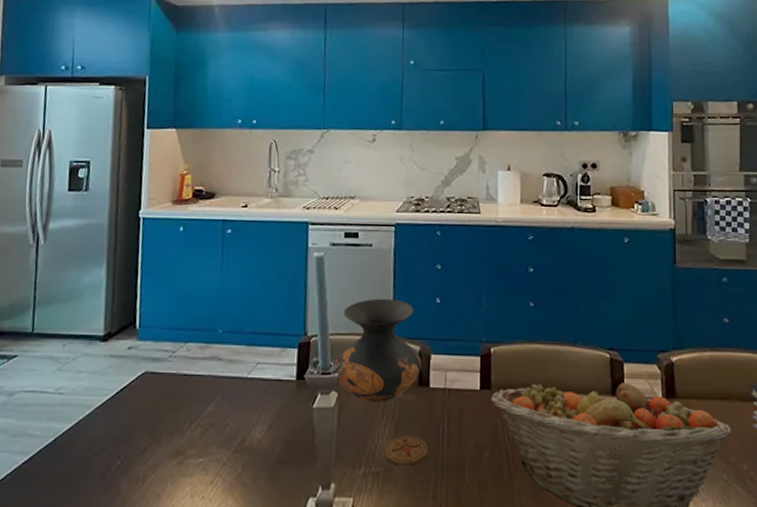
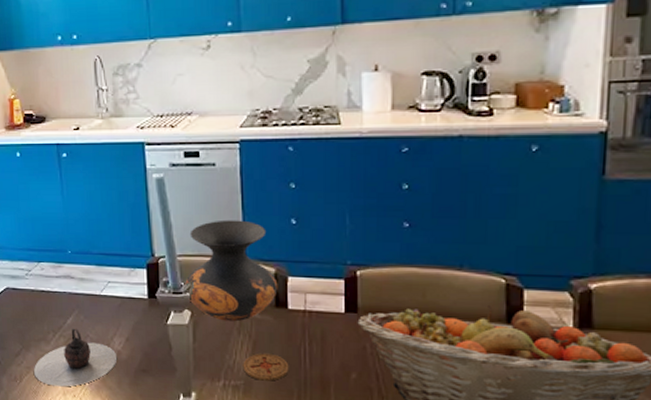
teapot: none [161,416,257,487] -> present [34,328,118,387]

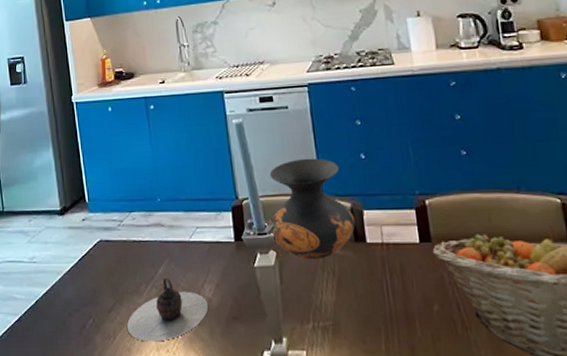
coaster: present [243,353,289,381] -> none [329,290,375,320]

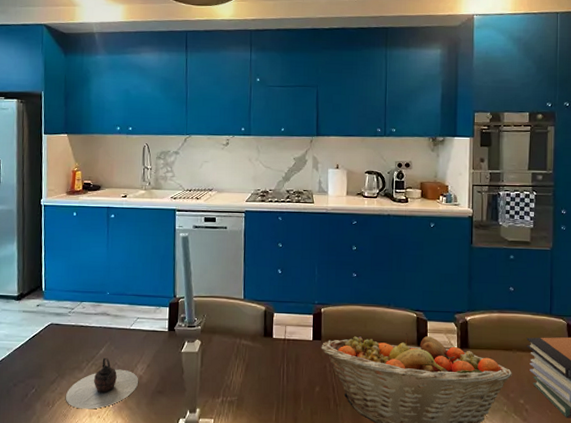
vase: present [268,158,356,260] -> none [198,269,267,349]

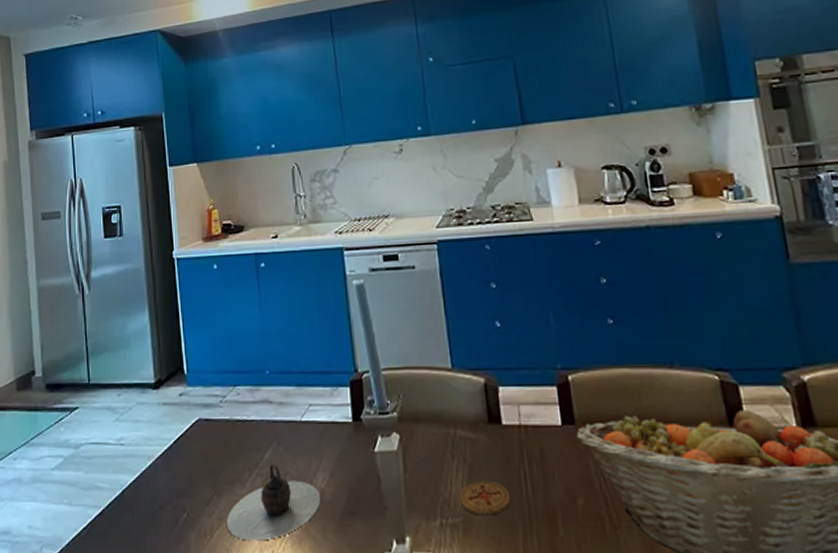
coaster: none [237,373,272,396] -> present [459,480,511,516]

